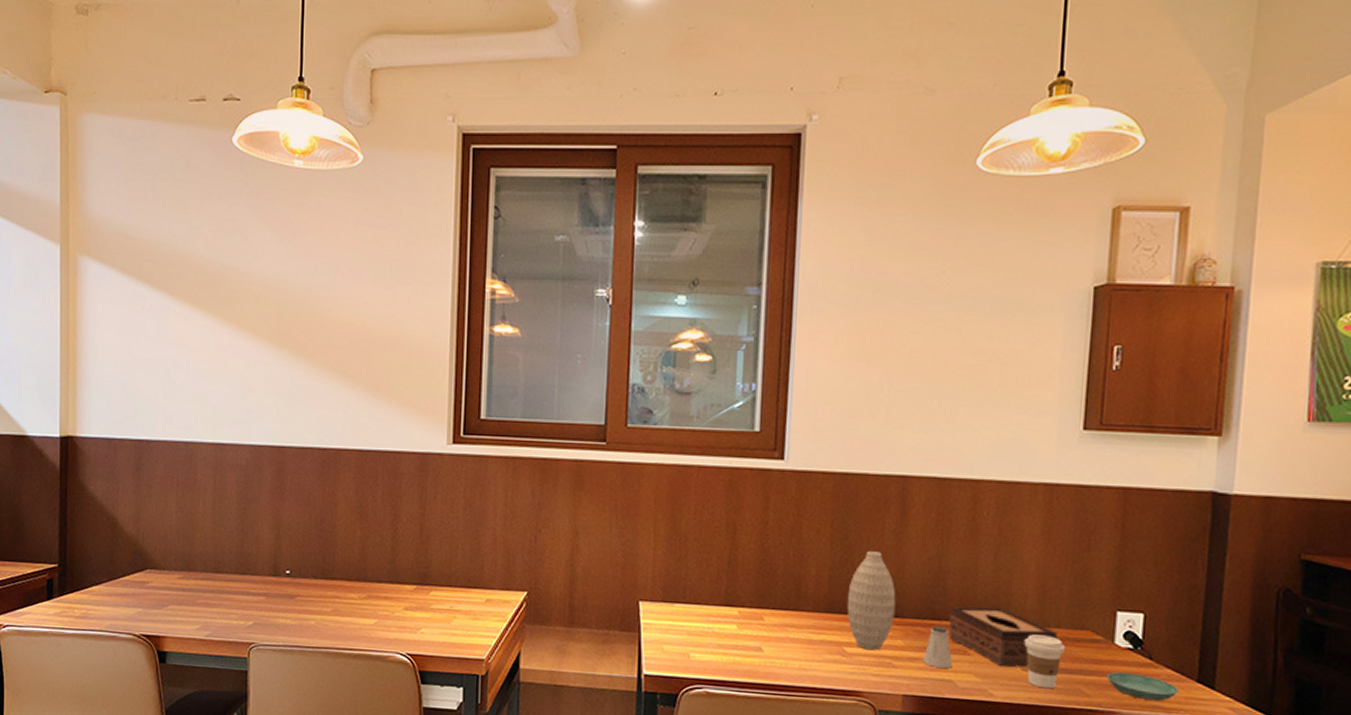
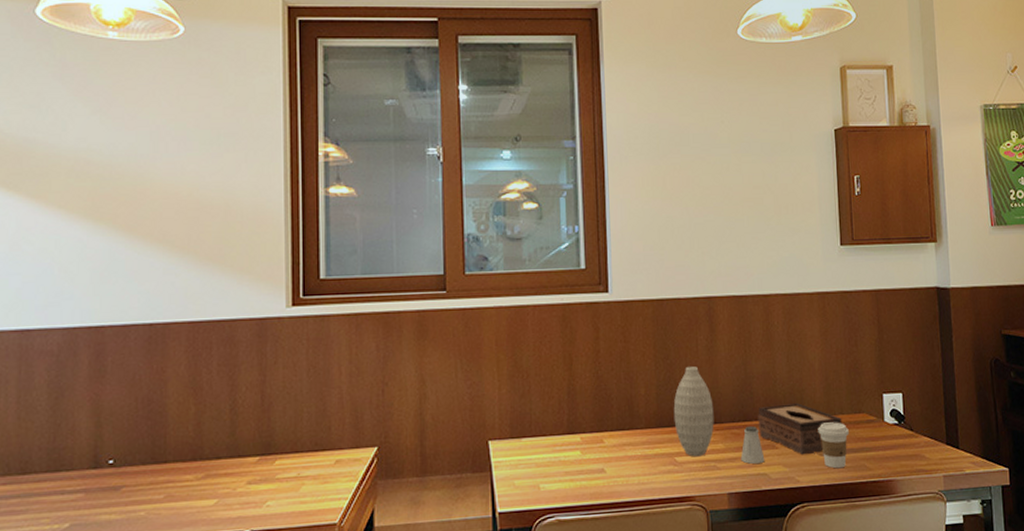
saucer: present [1106,672,1180,702] -> none [882,444,935,466]

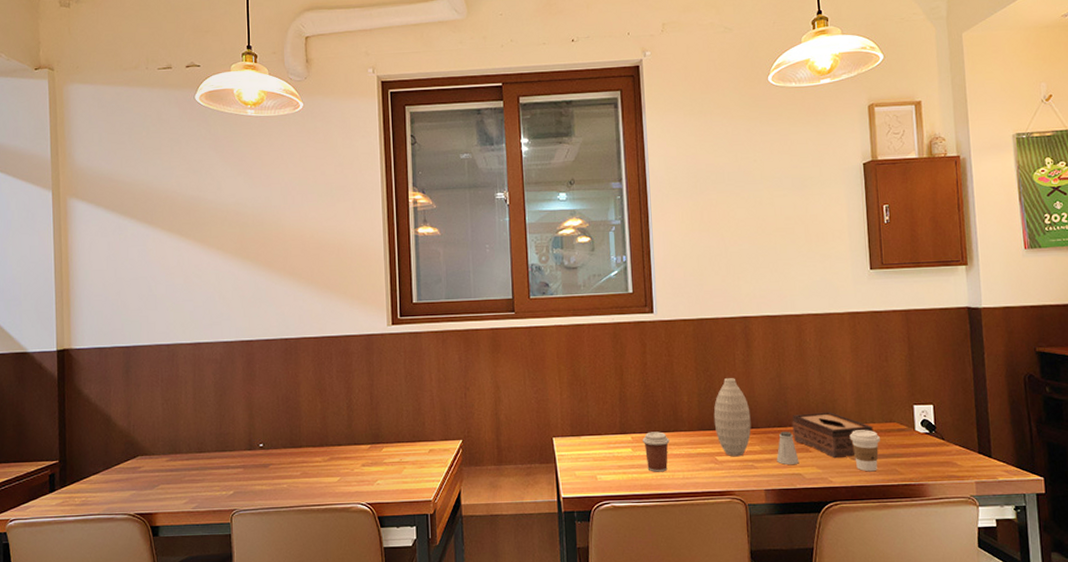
coffee cup: none [593,430,624,478] -> present [642,431,670,472]

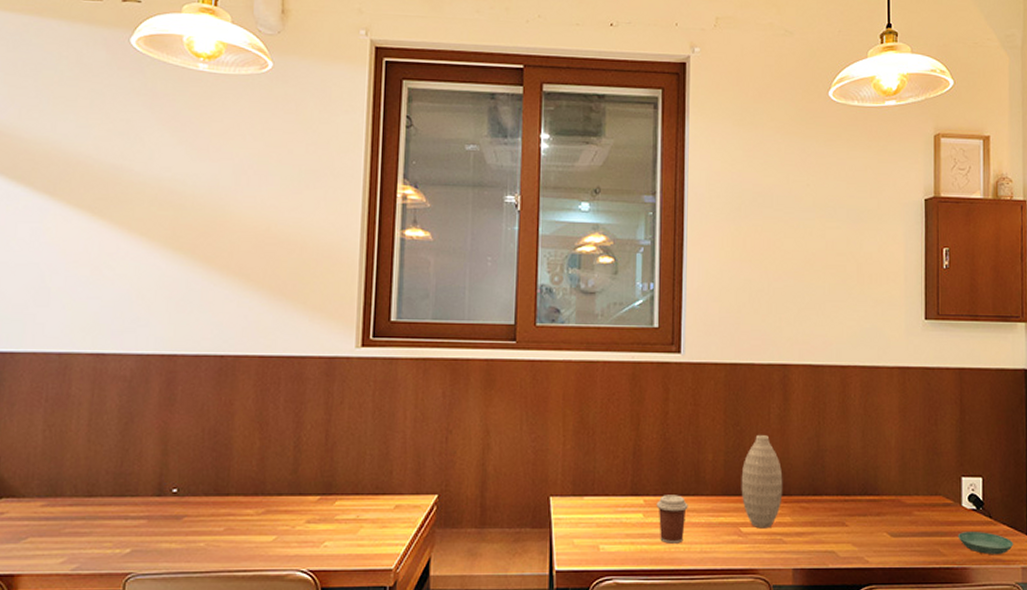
saltshaker: present [776,431,799,465] -> none [808,500,834,541]
tissue box: present [792,412,873,459] -> none [828,480,917,535]
coffee cup: present [849,430,880,472] -> none [891,503,924,552]
saucer: none [913,452,967,472] -> present [957,532,1014,555]

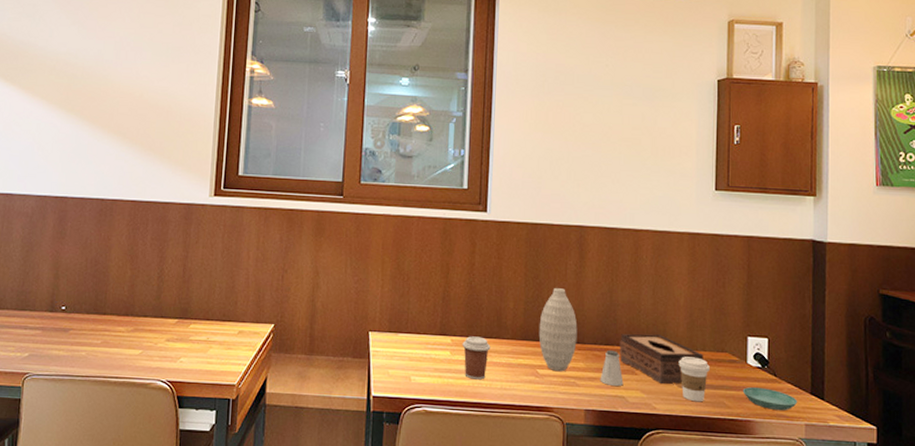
saltshaker: none [808,500,834,541] -> present [600,349,624,387]
tissue box: none [828,480,917,535] -> present [619,333,704,385]
coffee cup: none [891,503,924,552] -> present [678,356,710,402]

